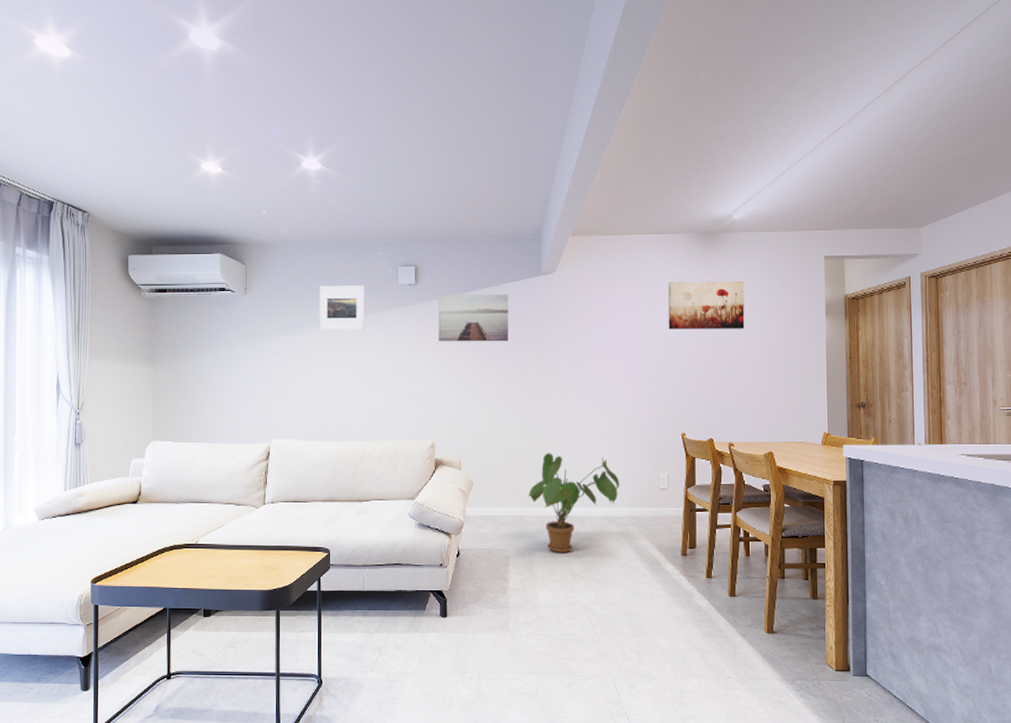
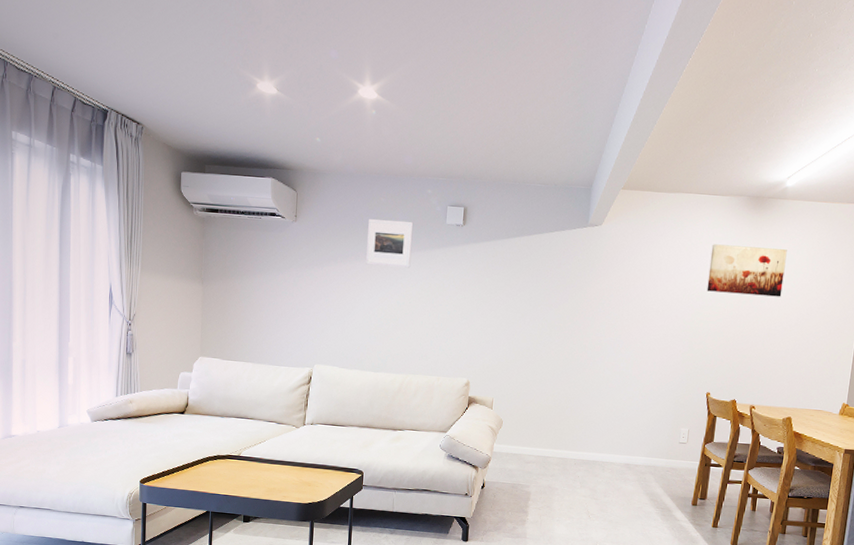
wall art: present [438,294,508,342] -> none [481,238,554,290]
house plant: present [527,453,620,554] -> none [553,400,642,494]

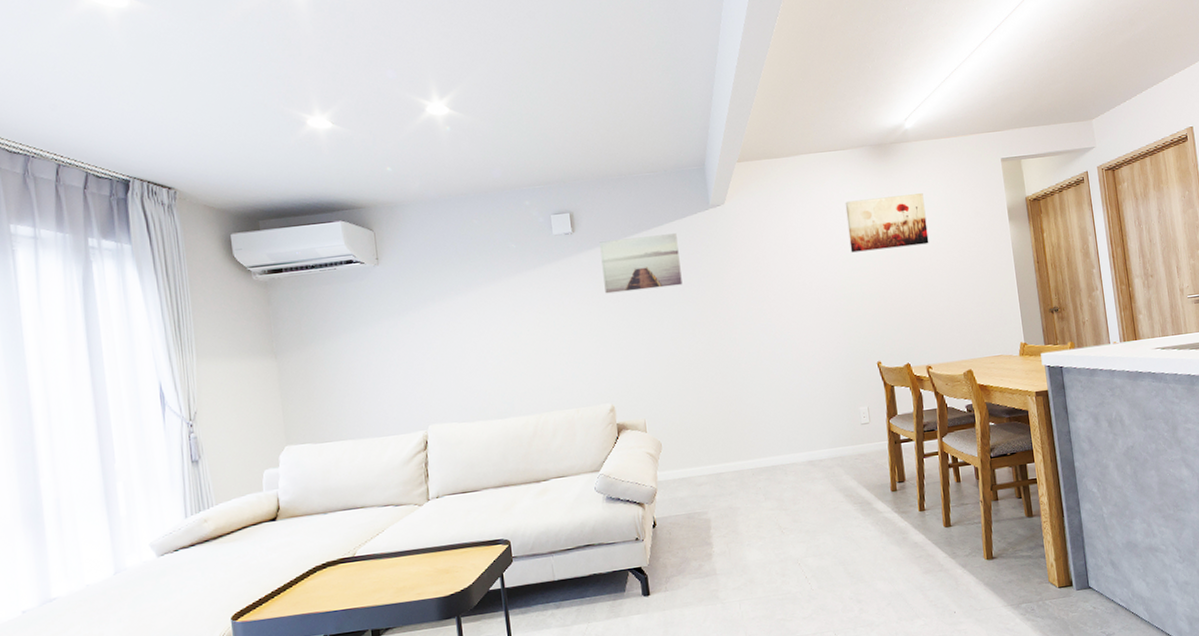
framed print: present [366,219,414,268] -> none [463,239,522,298]
wall art: none [481,238,554,290] -> present [599,233,683,294]

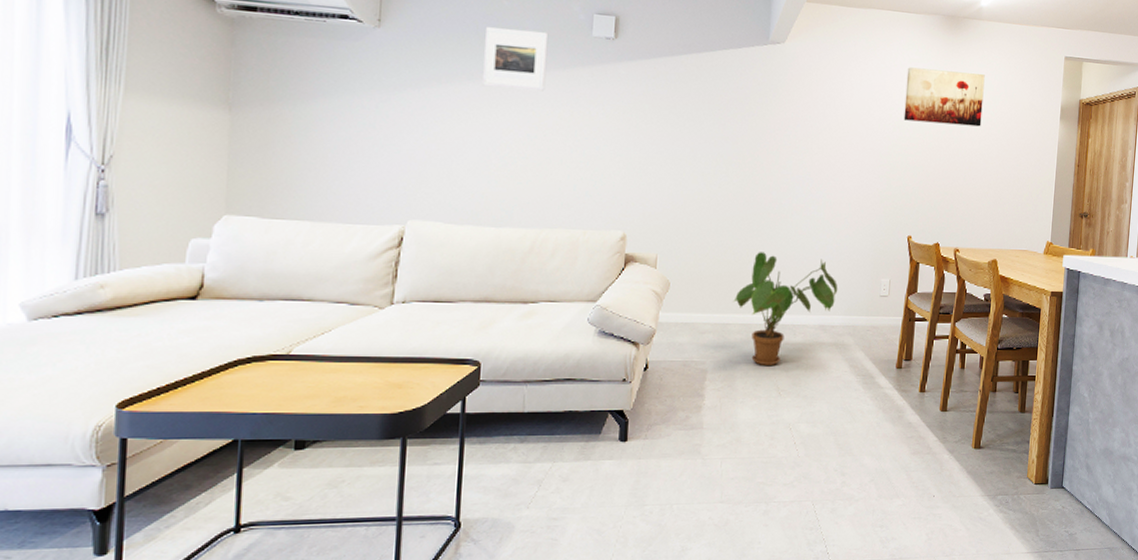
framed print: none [463,239,522,298] -> present [483,27,549,91]
wall art: present [599,233,683,294] -> none [639,55,728,119]
house plant: none [722,398,820,508] -> present [733,252,838,367]

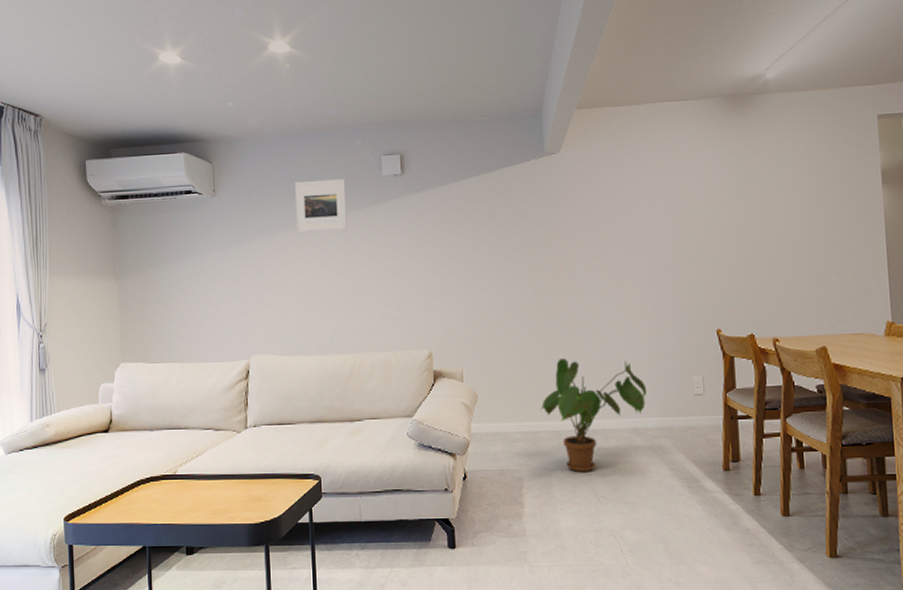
wall art: present [903,67,985,127] -> none [691,150,786,210]

